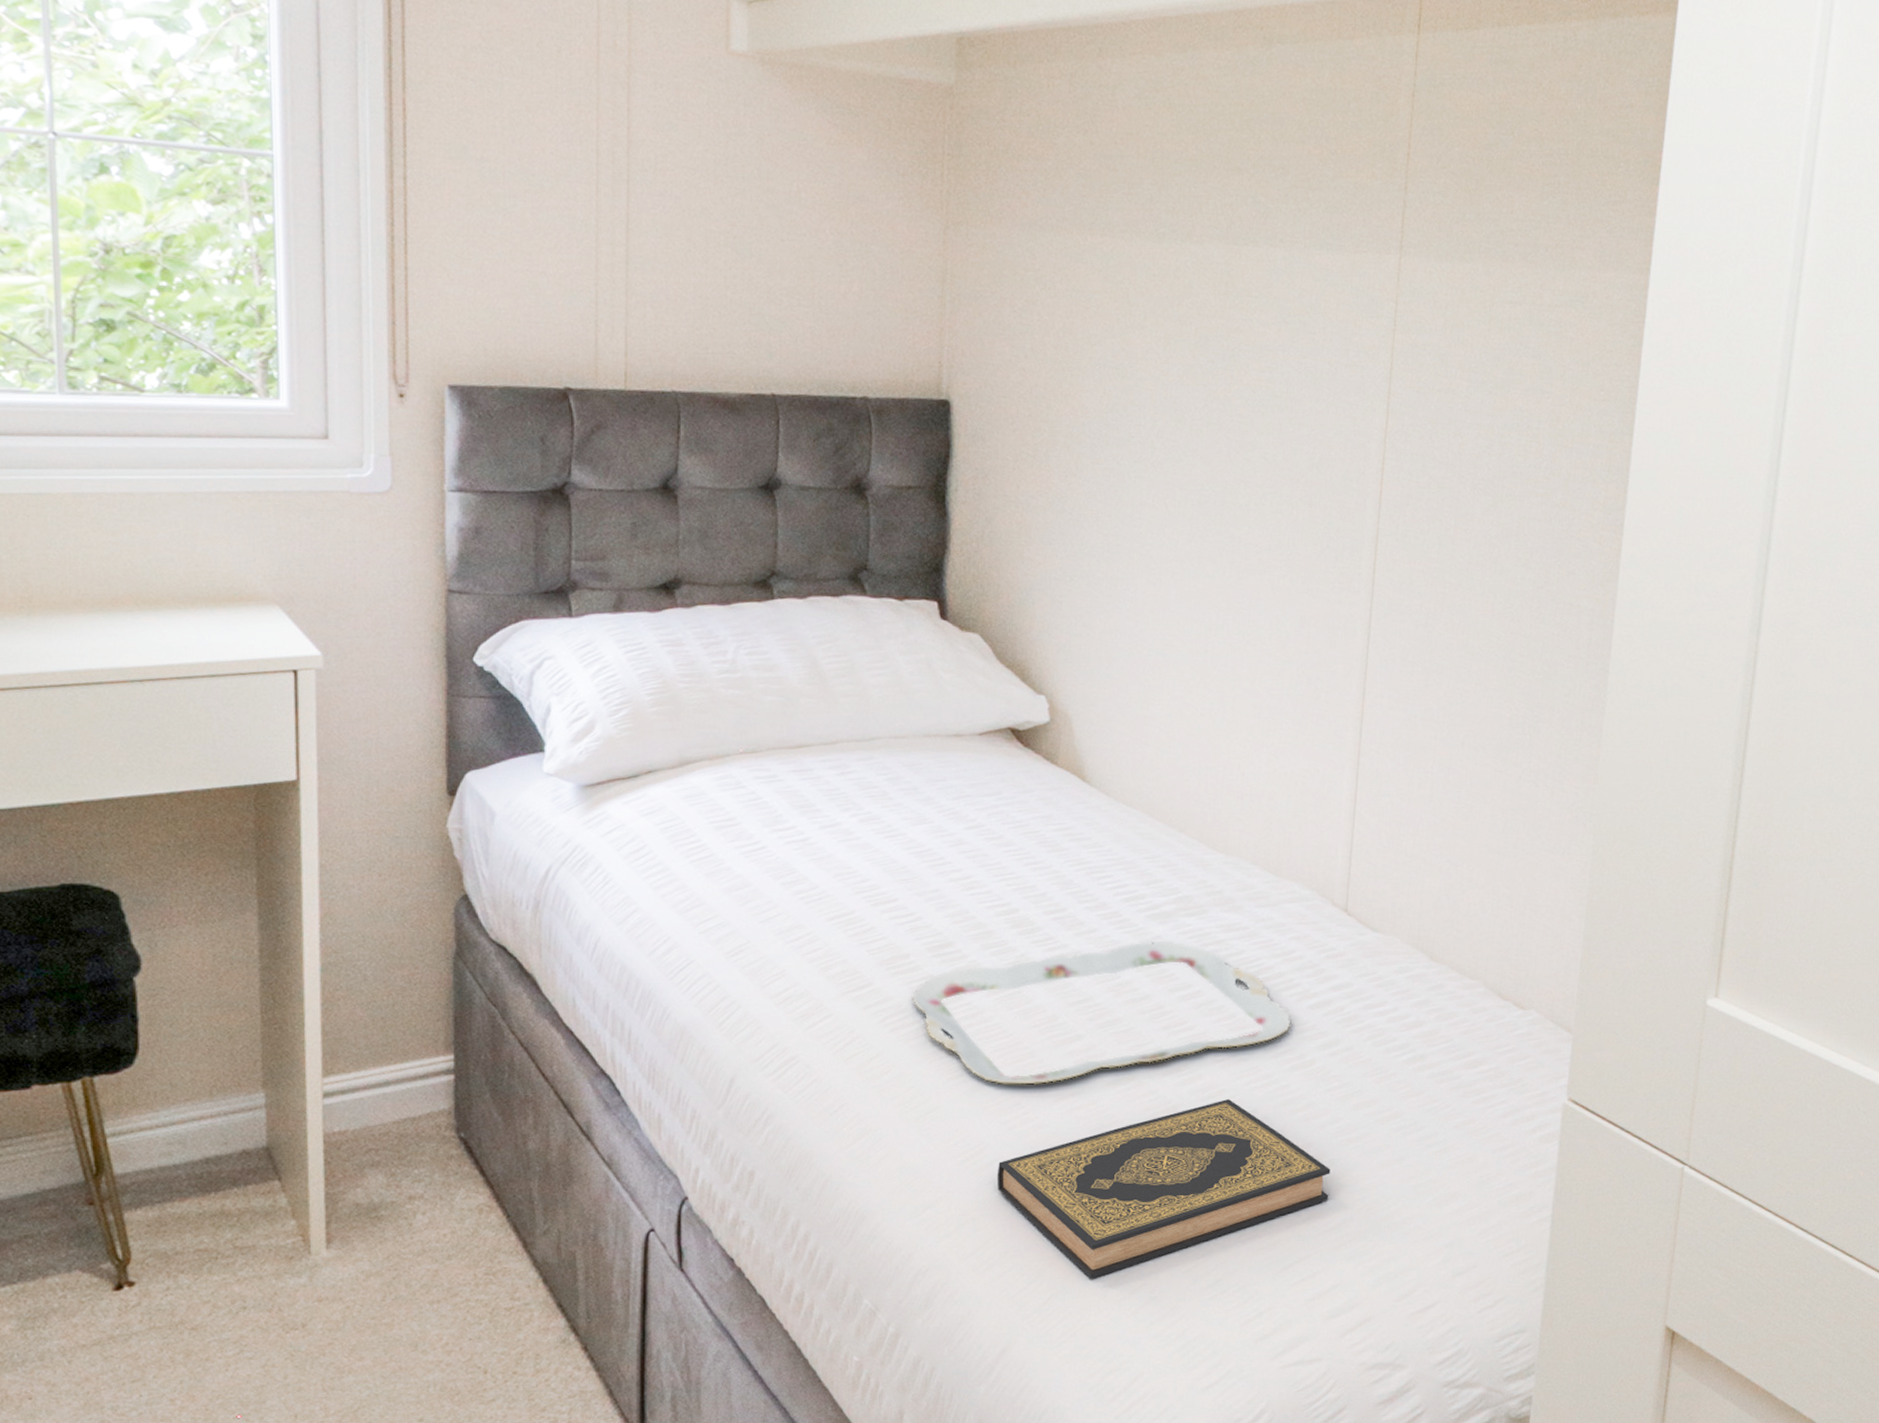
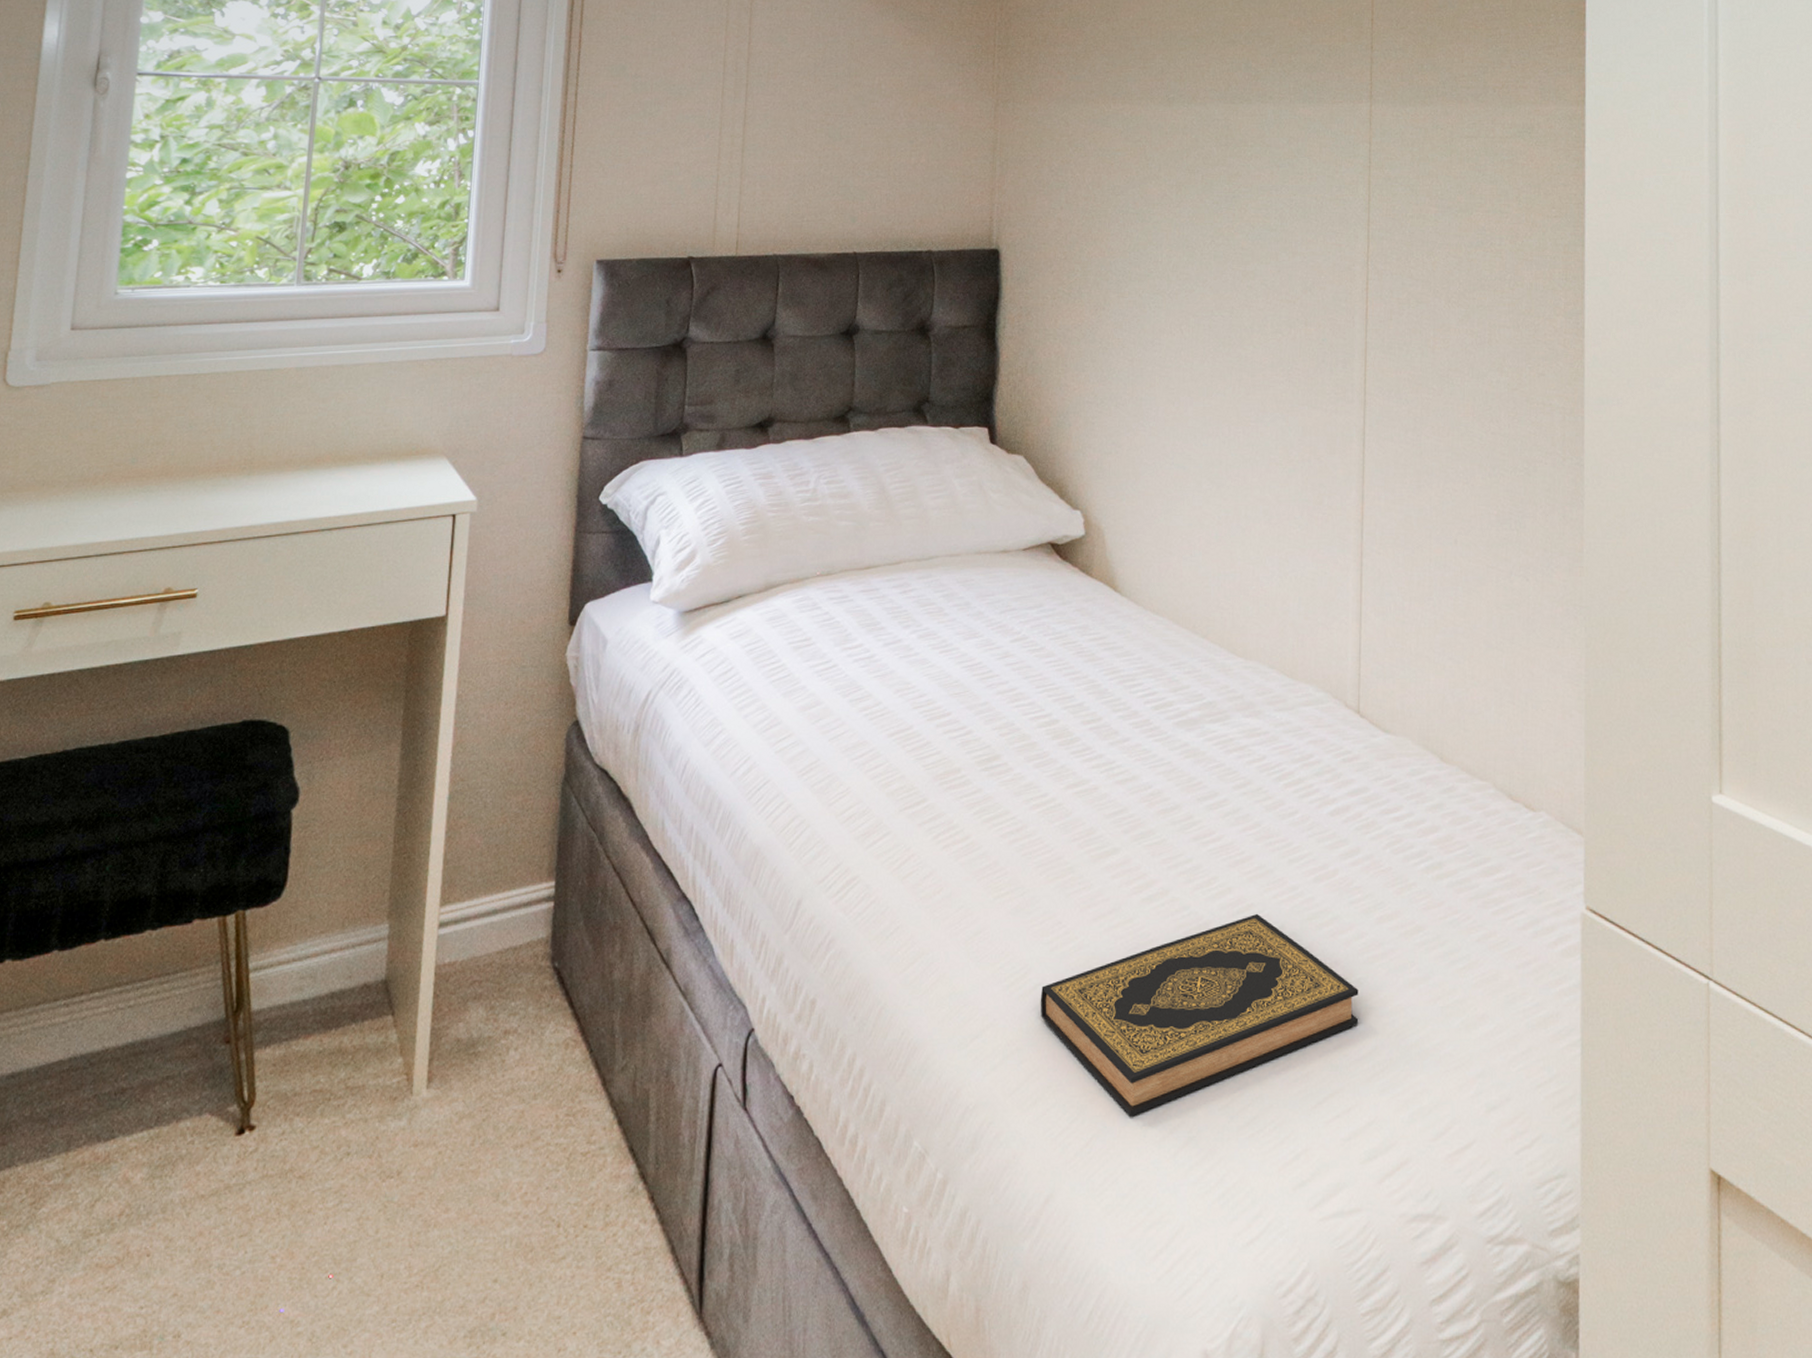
serving tray: present [912,940,1292,1085] -> none [962,748,1313,902]

